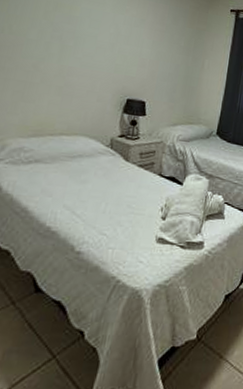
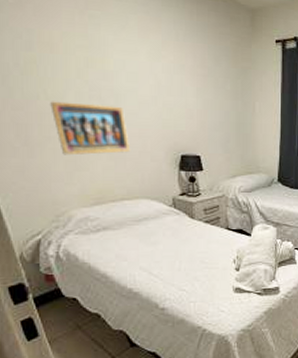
relief panel: none [12,36,81,91] -> present [50,101,131,156]

